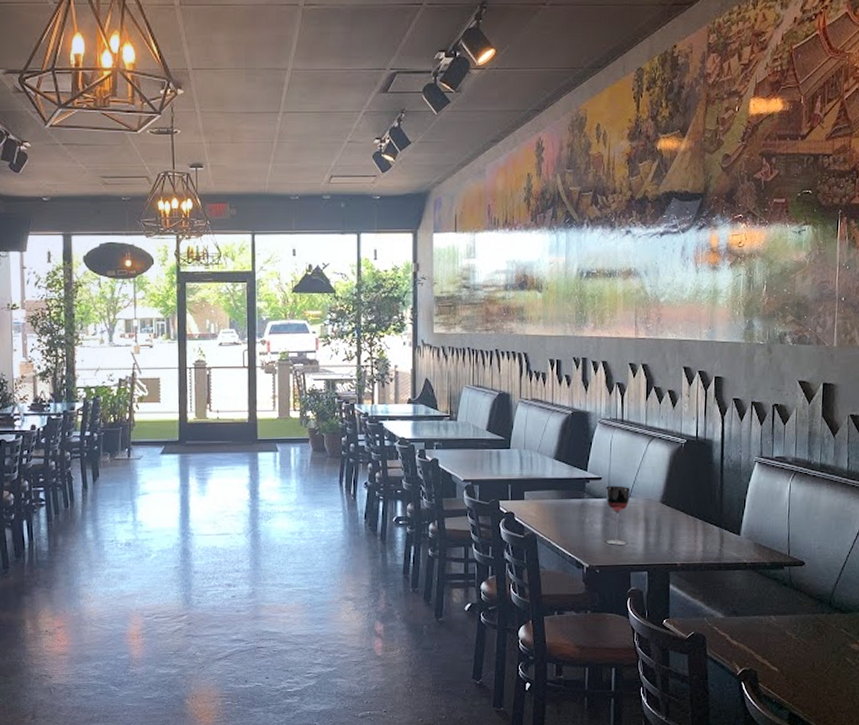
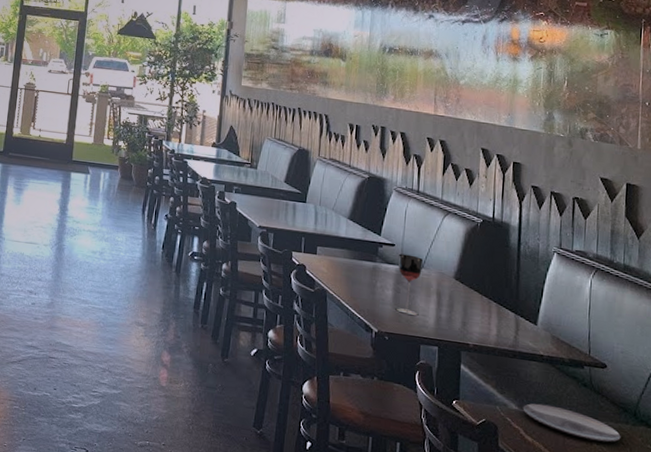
plate: none [728,608,818,634] -> present [522,403,621,443]

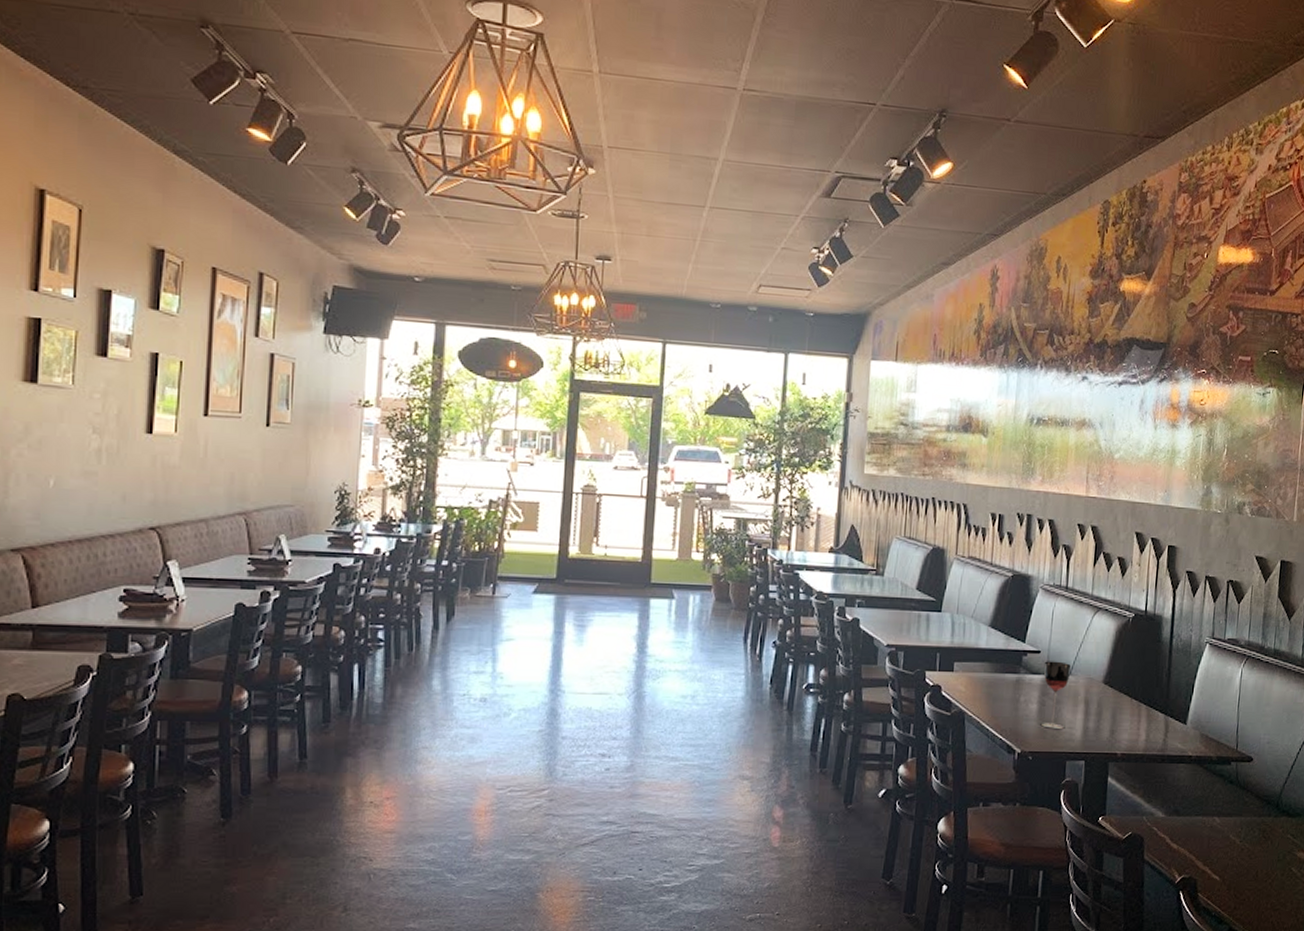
plate: present [522,403,621,443] -> none [1169,808,1263,838]

